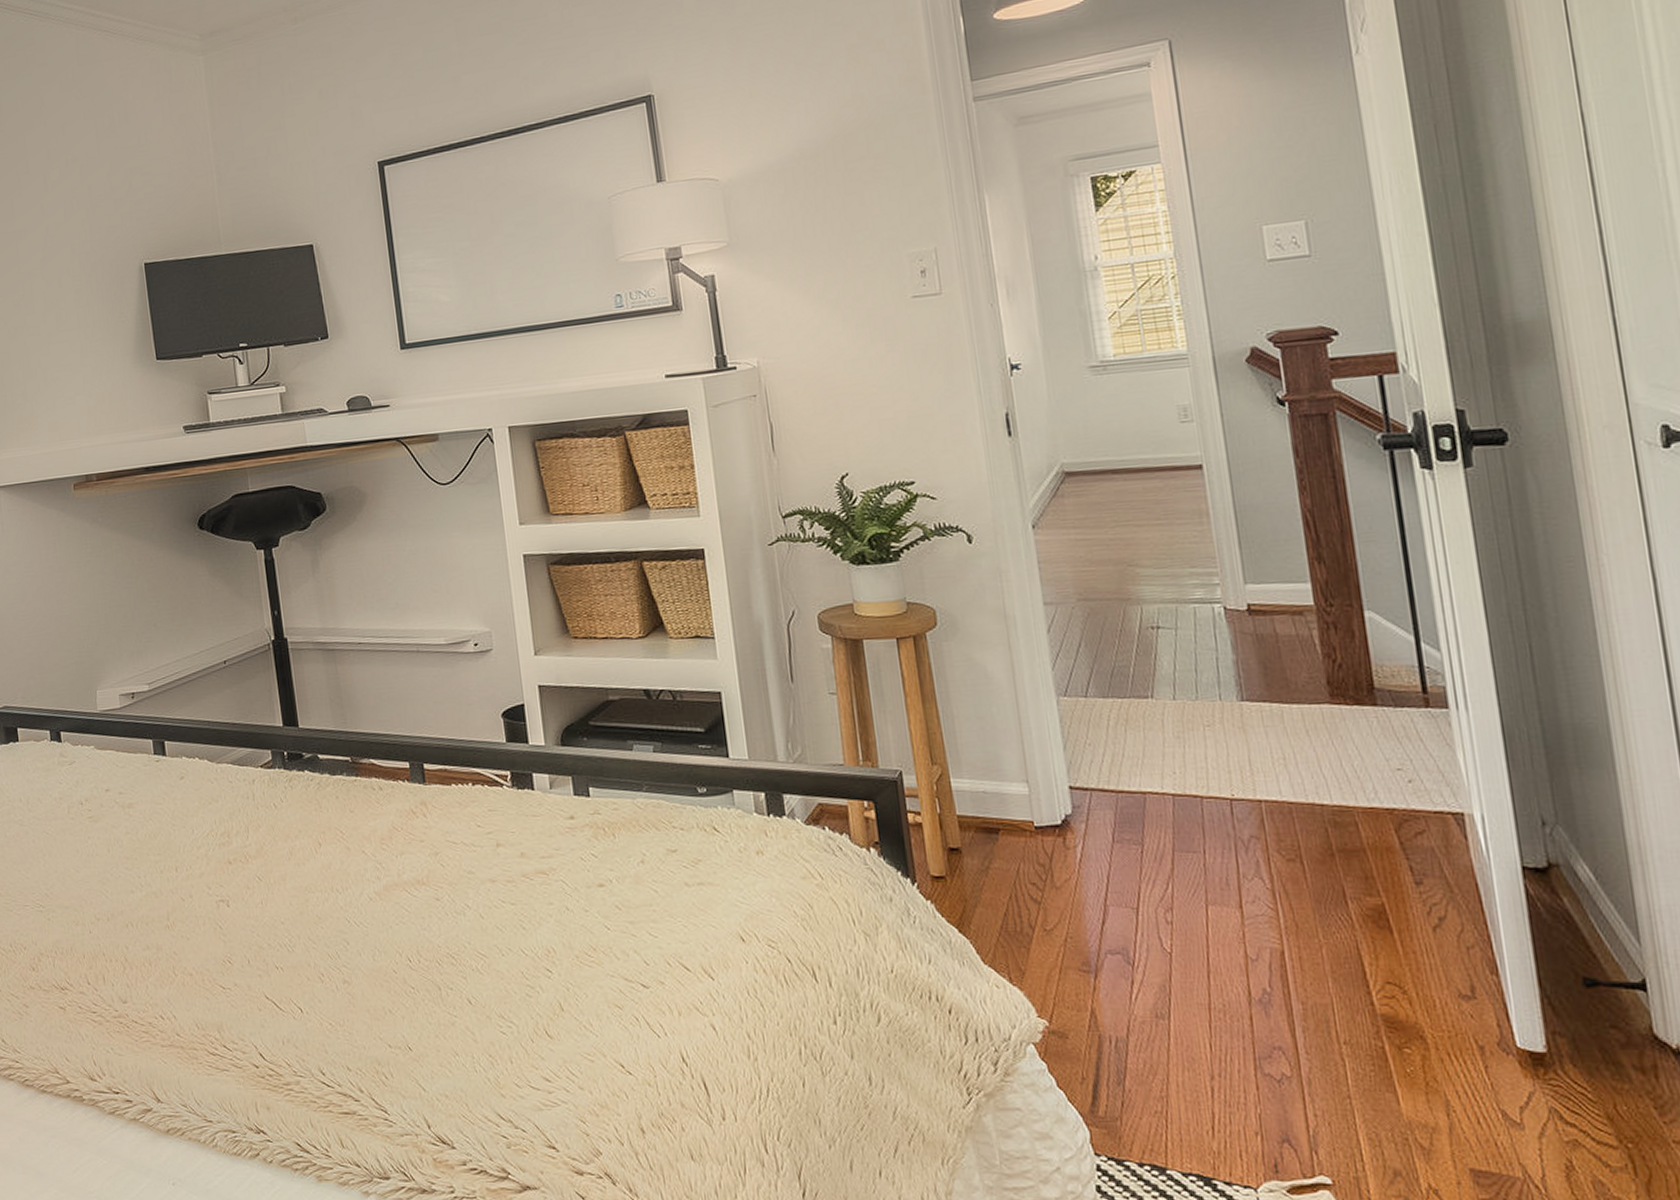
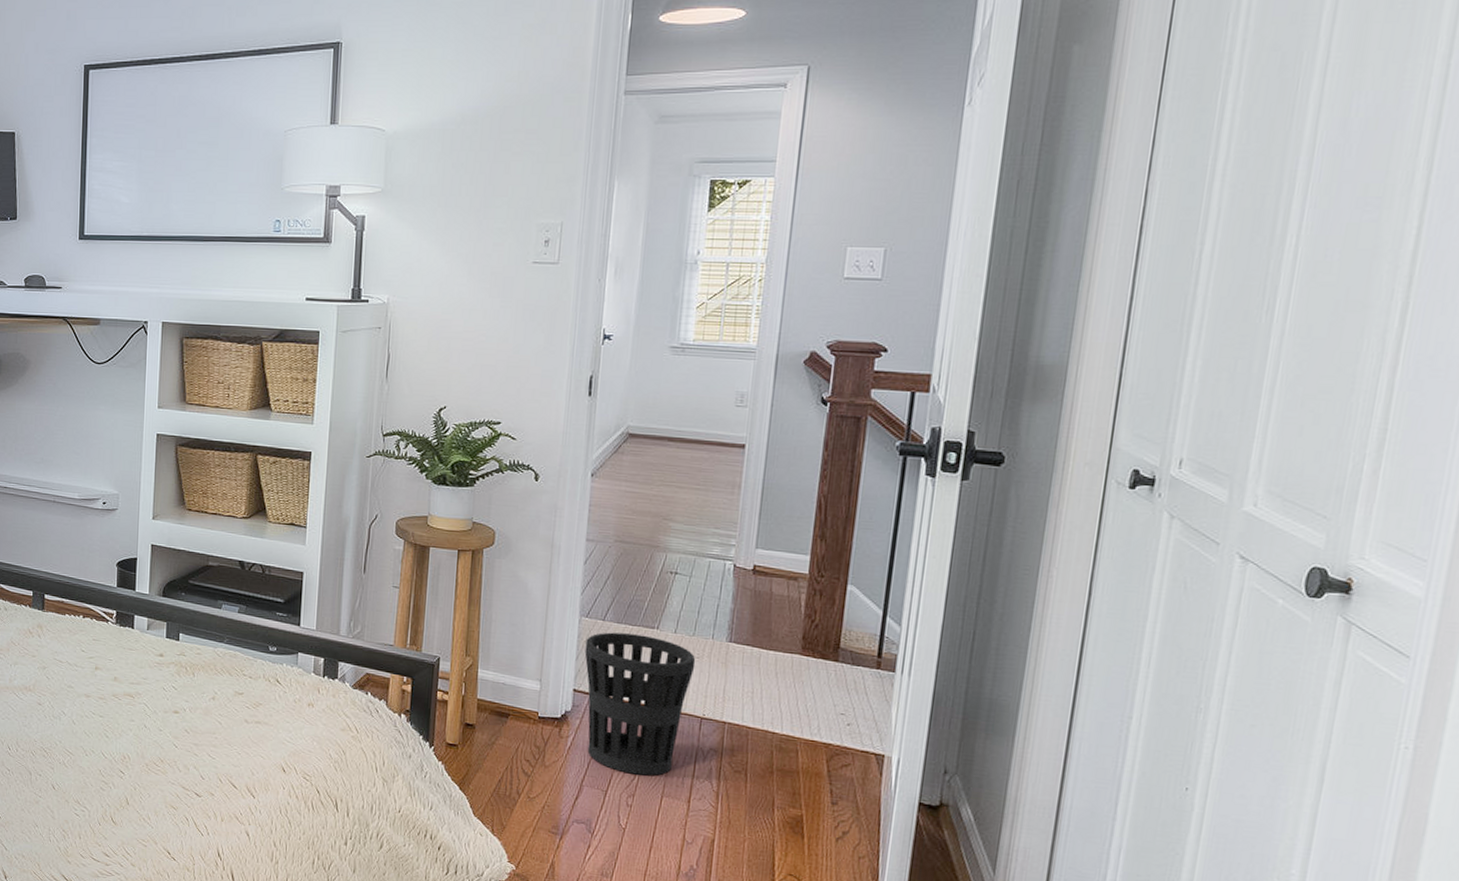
wastebasket: none [1070,707,1210,882] -> present [584,632,696,776]

